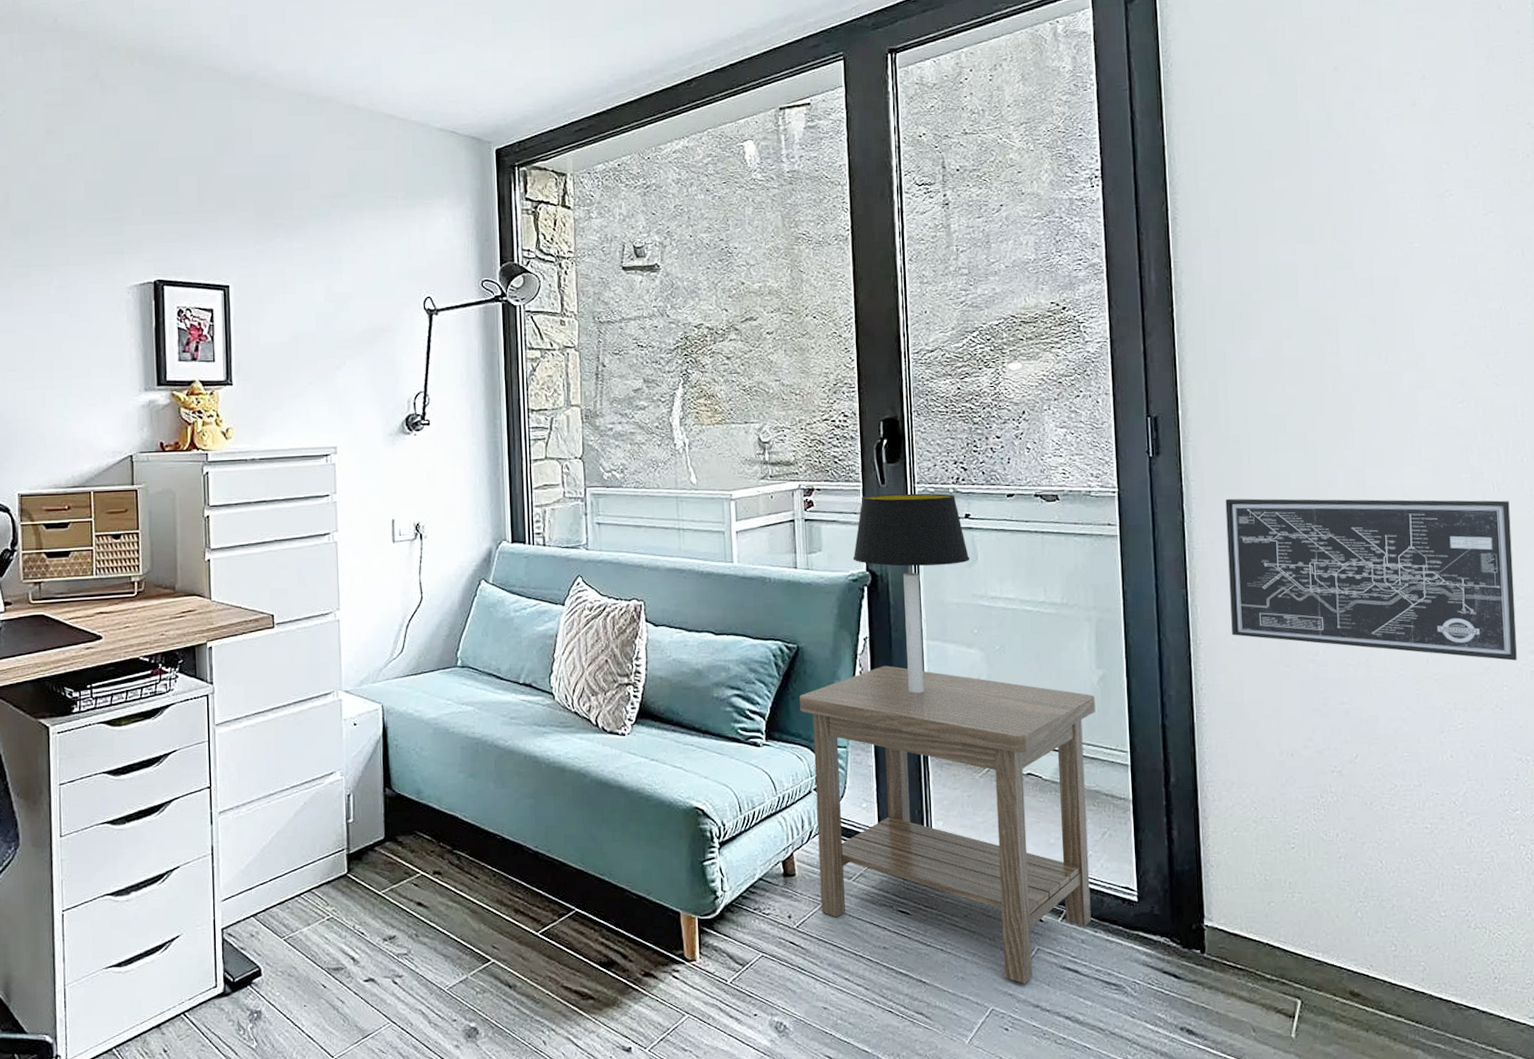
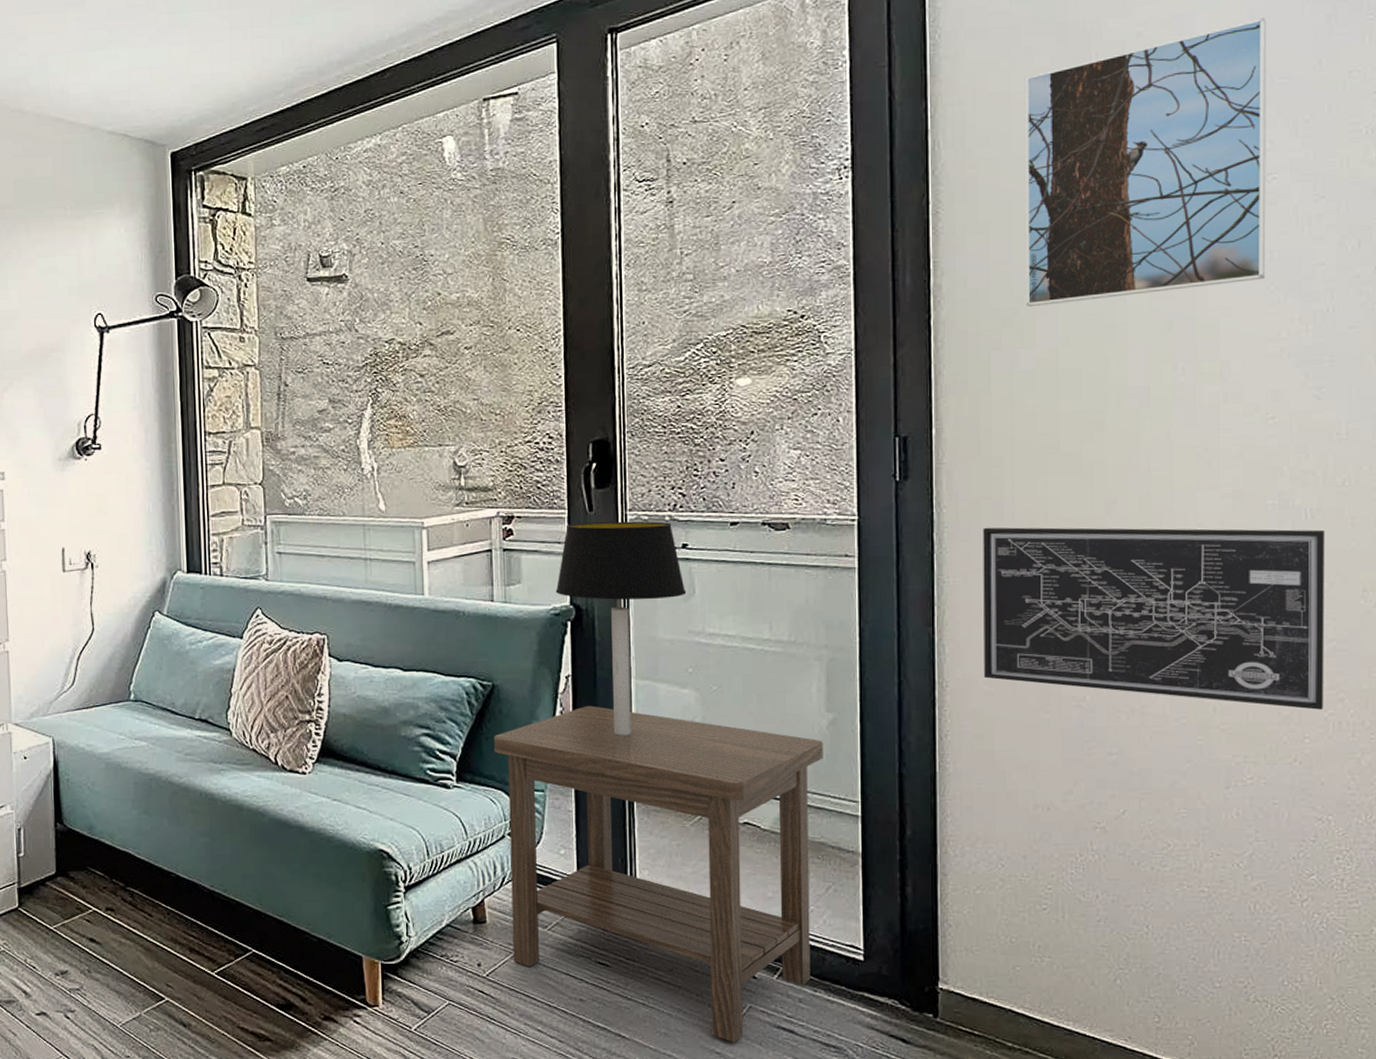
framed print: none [1243,58,1448,303] -> present [1025,17,1266,307]

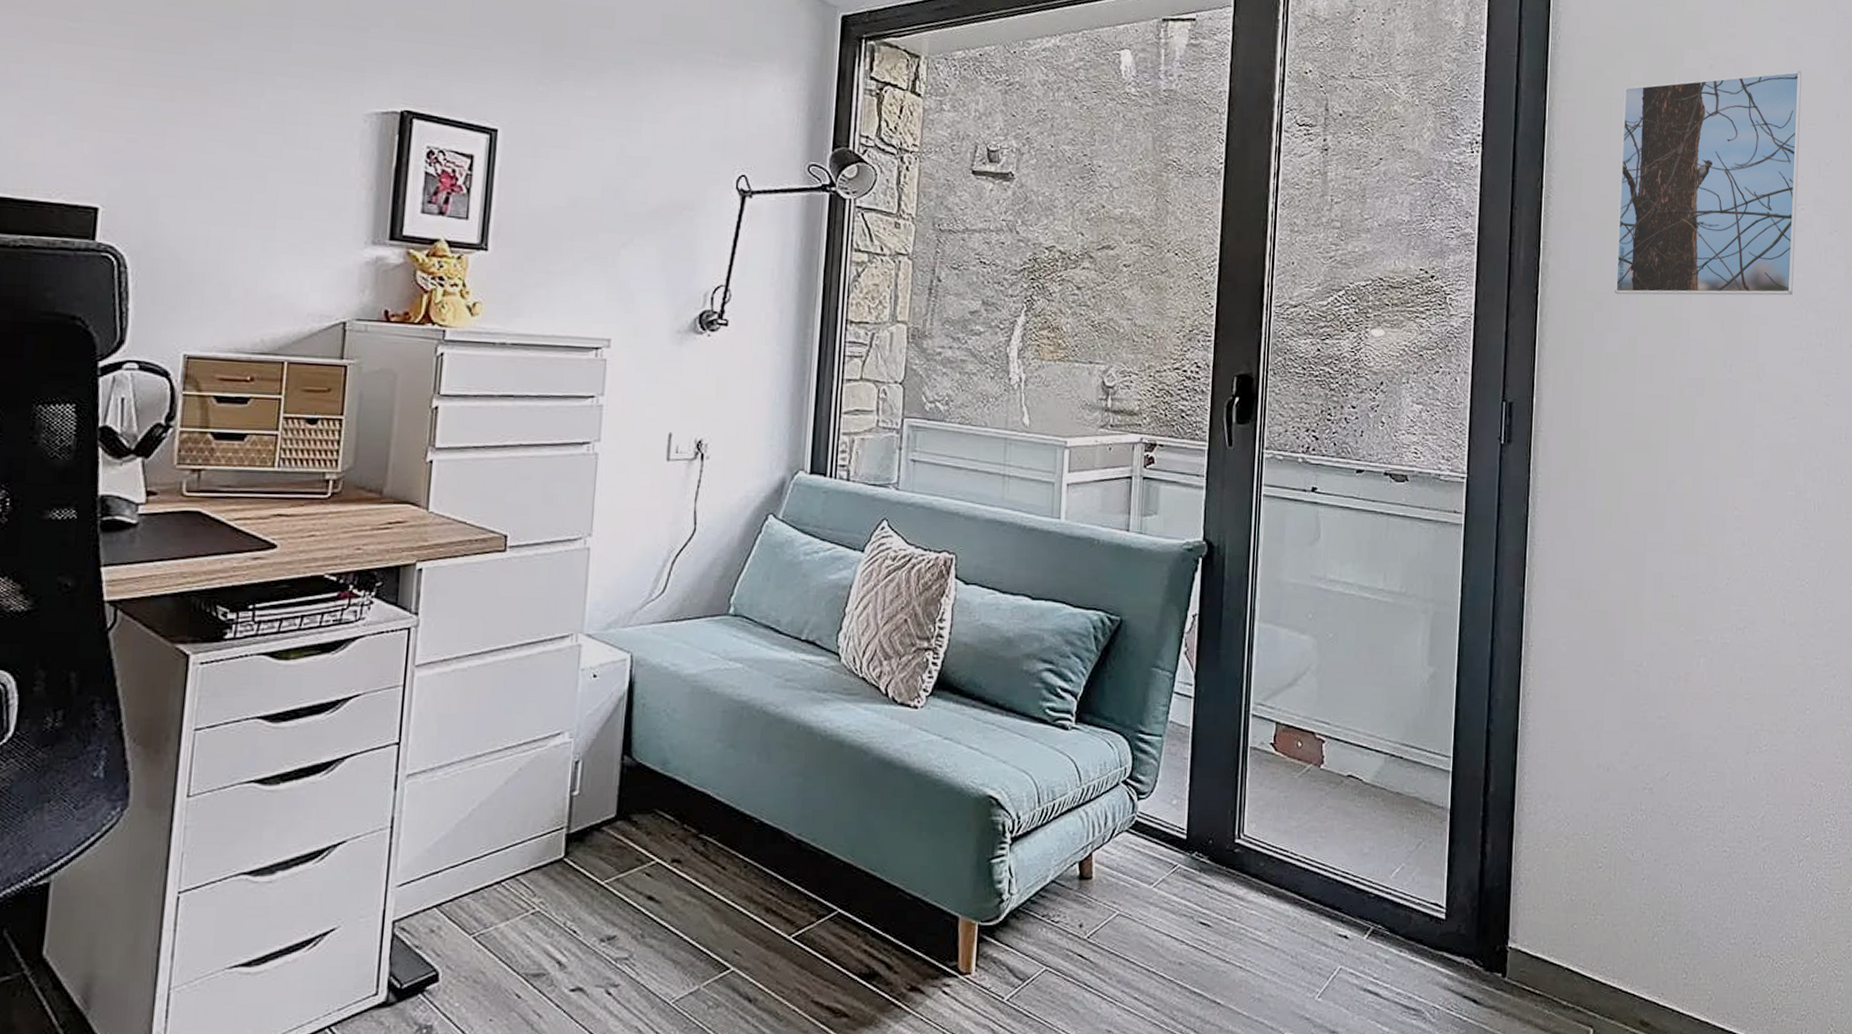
side table: present [494,706,823,1042] -> none [1116,647,1424,1007]
table lamp: present [555,521,687,735] -> none [1190,457,1313,680]
wall art: present [983,527,1325,710] -> none [1563,495,1827,684]

